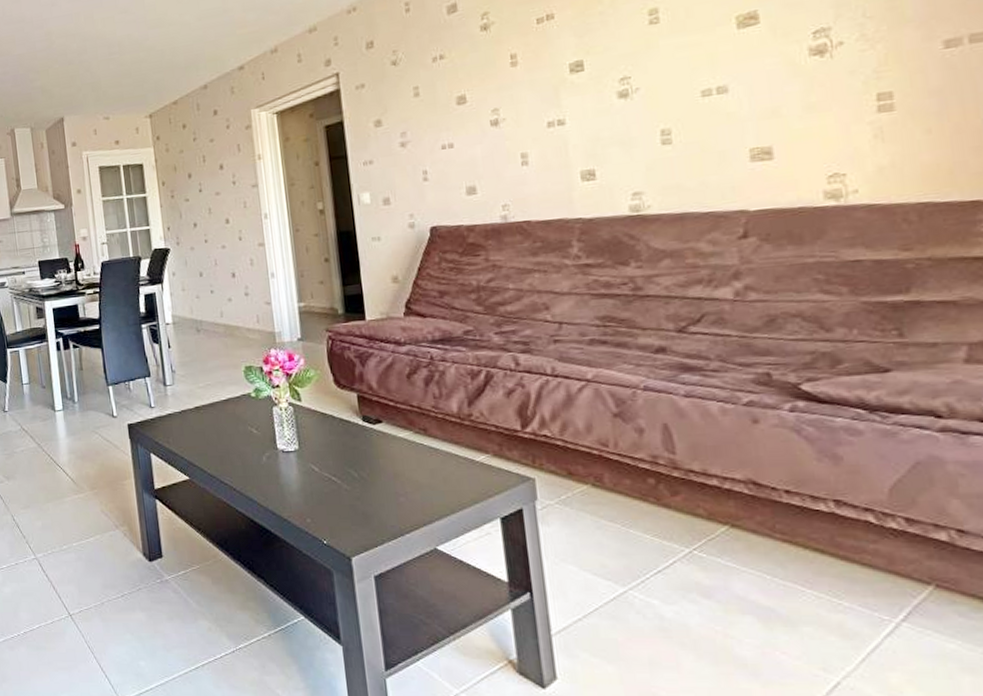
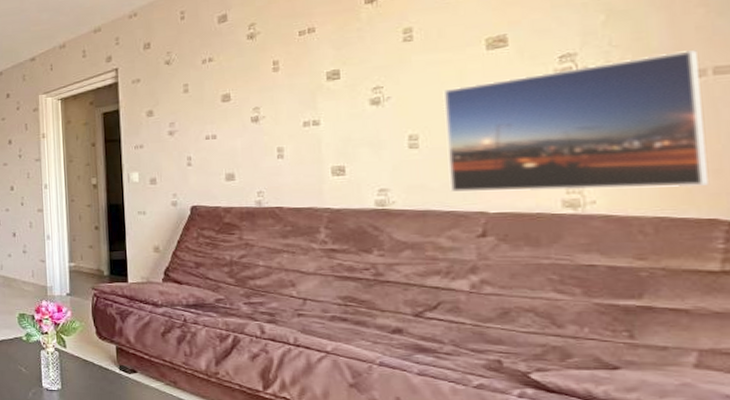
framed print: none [694,17,971,191] -> present [443,50,710,193]

